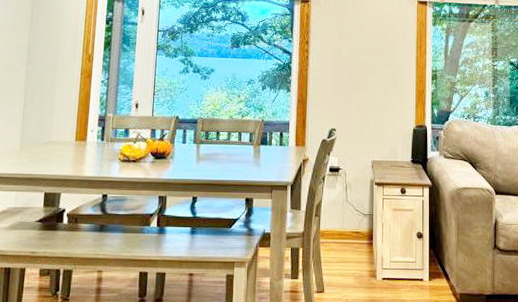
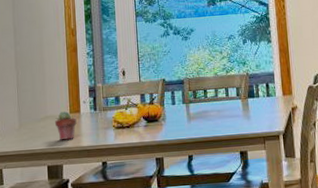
potted succulent: none [58,138,82,168] -> present [54,111,77,140]

